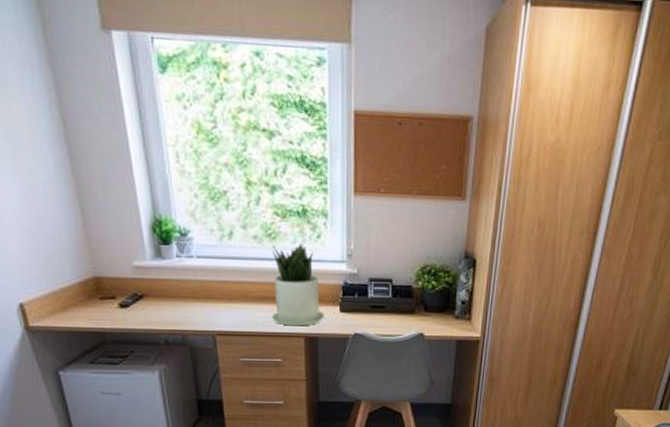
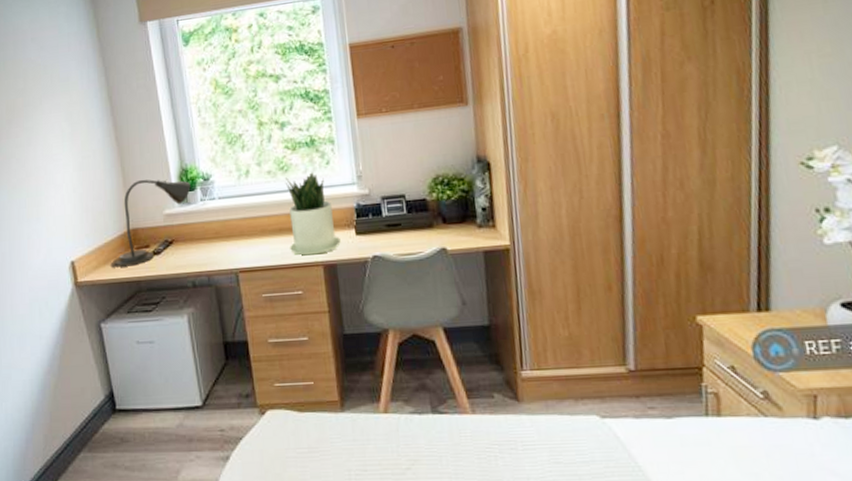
desk lamp: none [69,223,165,316] -> present [110,179,191,268]

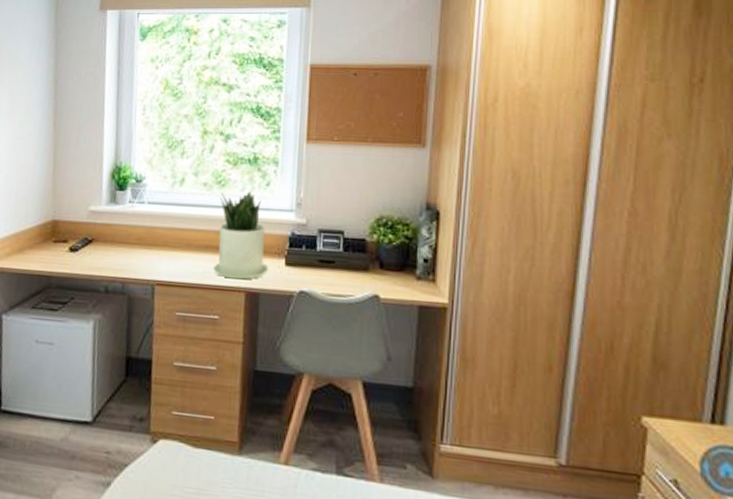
desk lamp: present [110,179,191,268] -> none [24,170,122,259]

